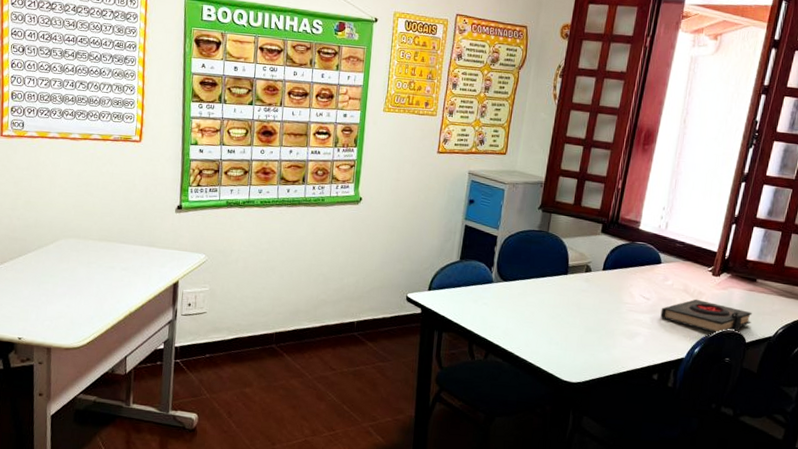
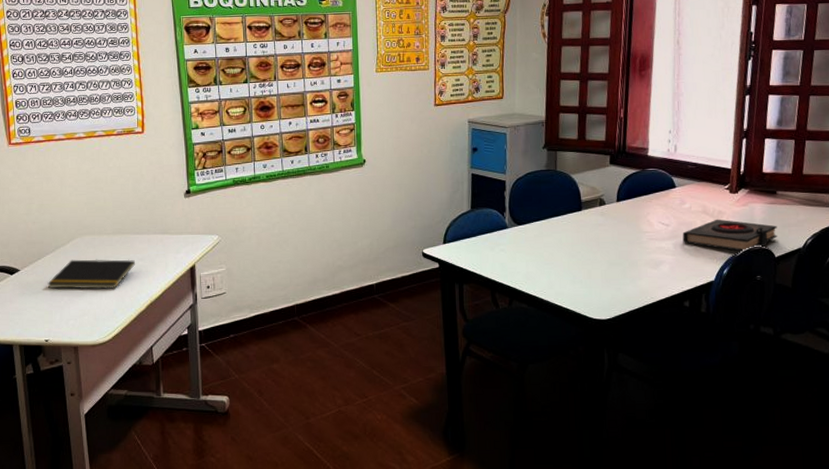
notepad: none [26,260,119,295] -> present [47,259,136,289]

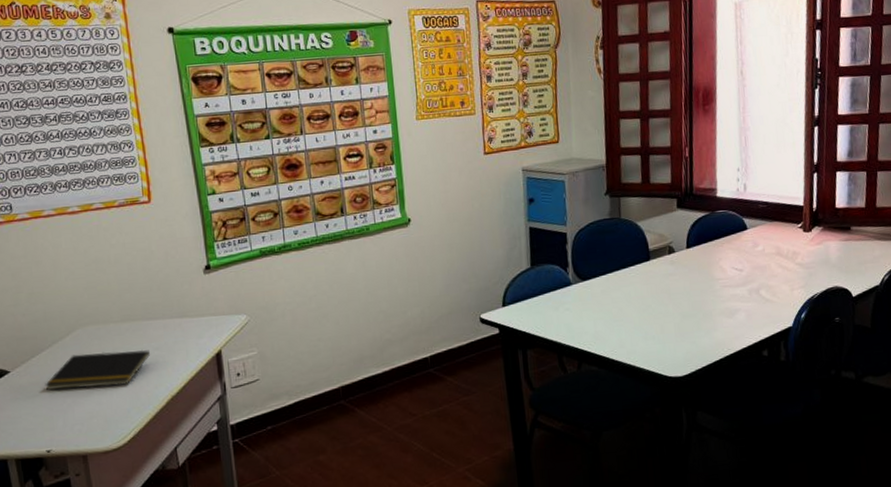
book: present [682,219,778,252] -> none [757,260,854,294]

